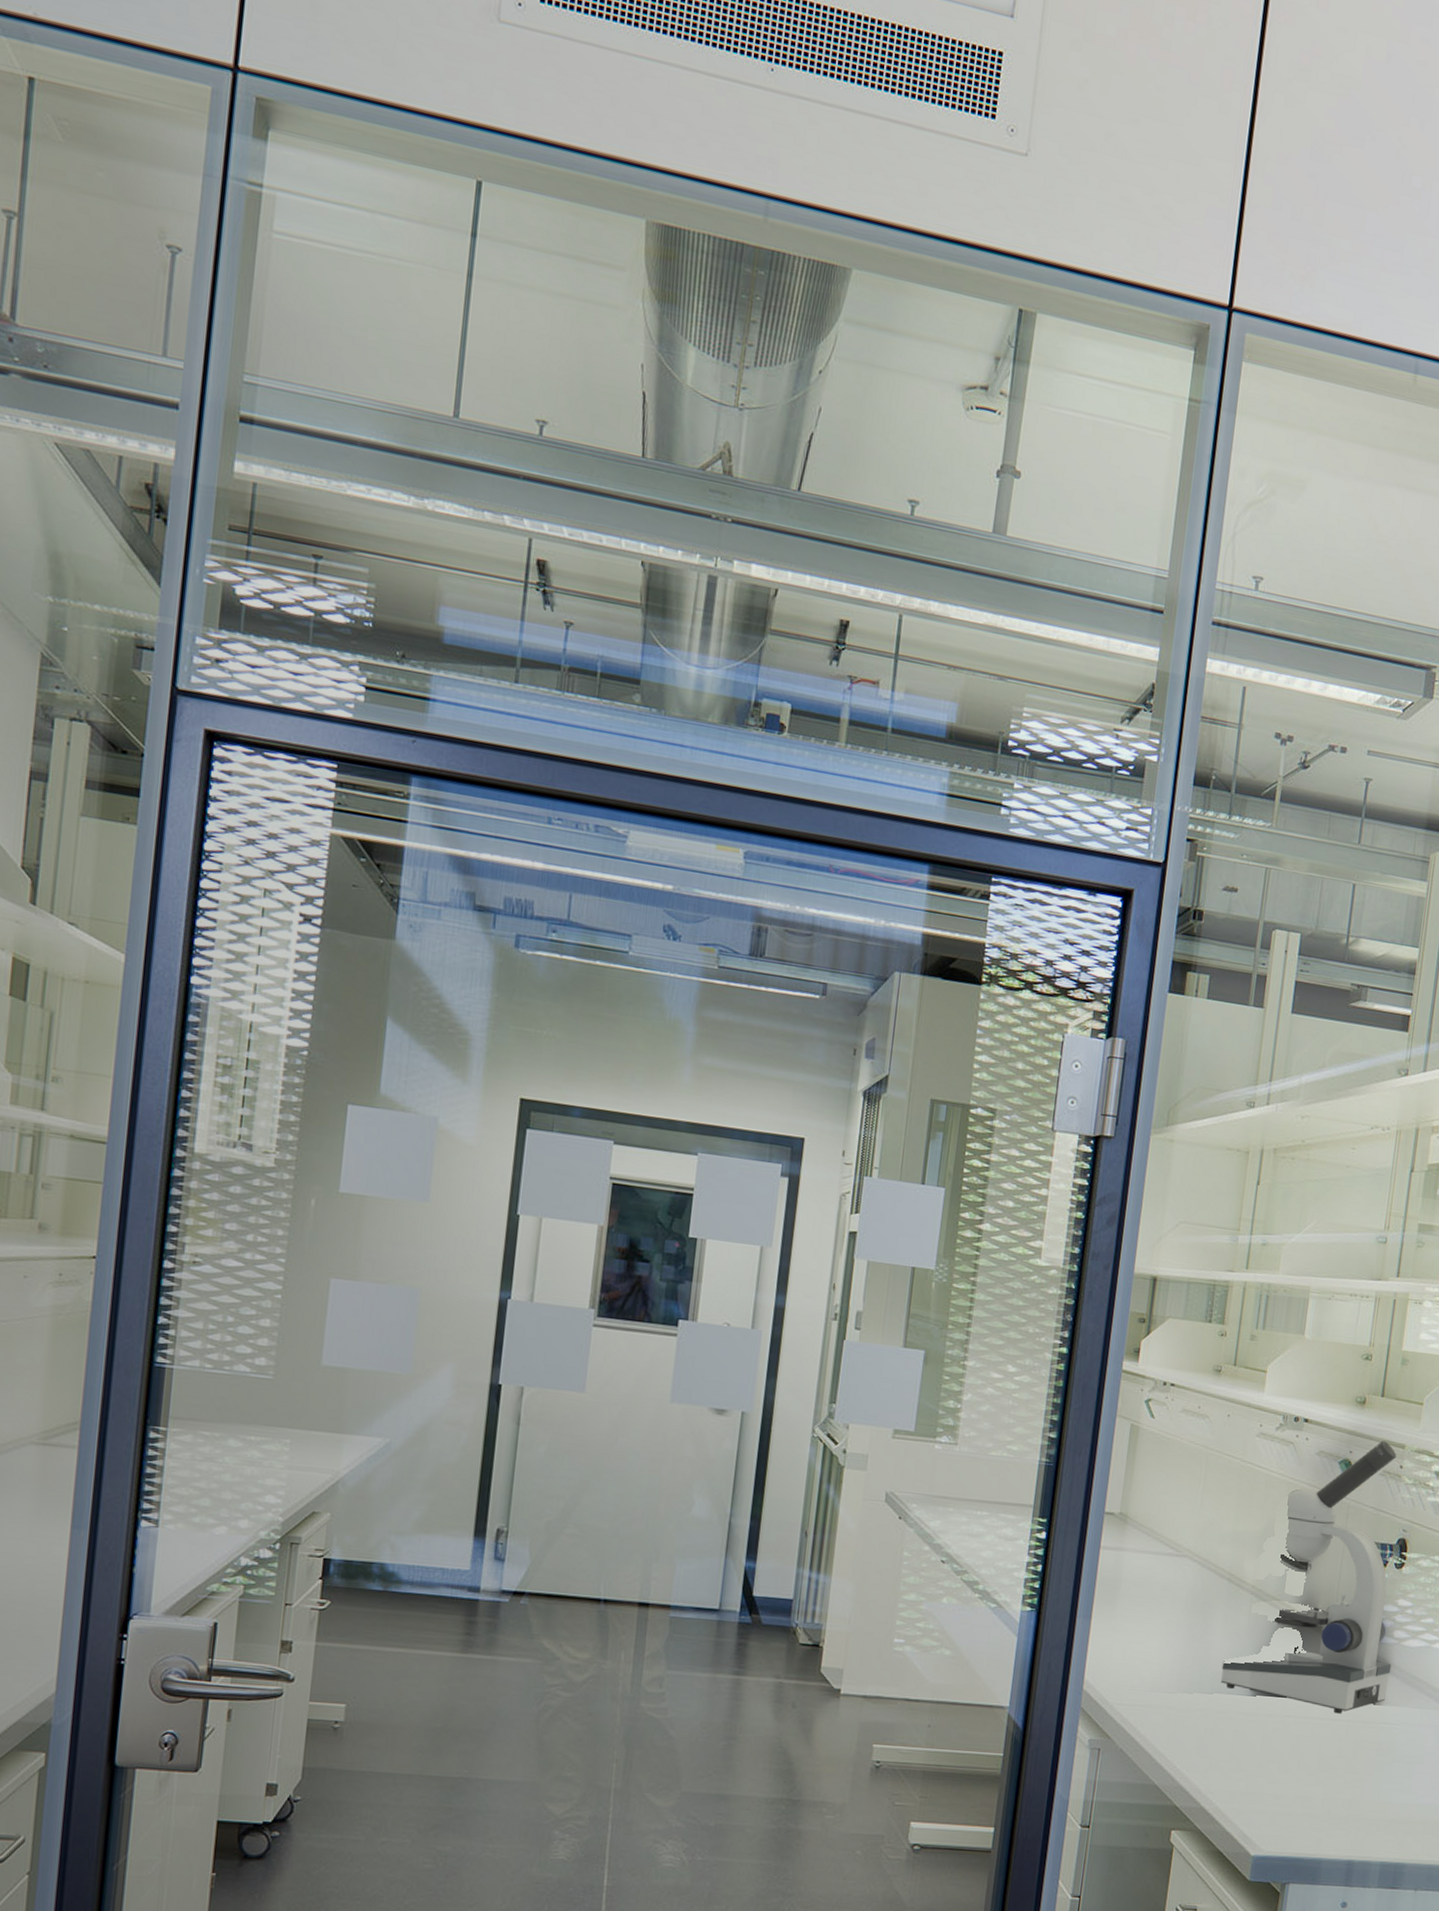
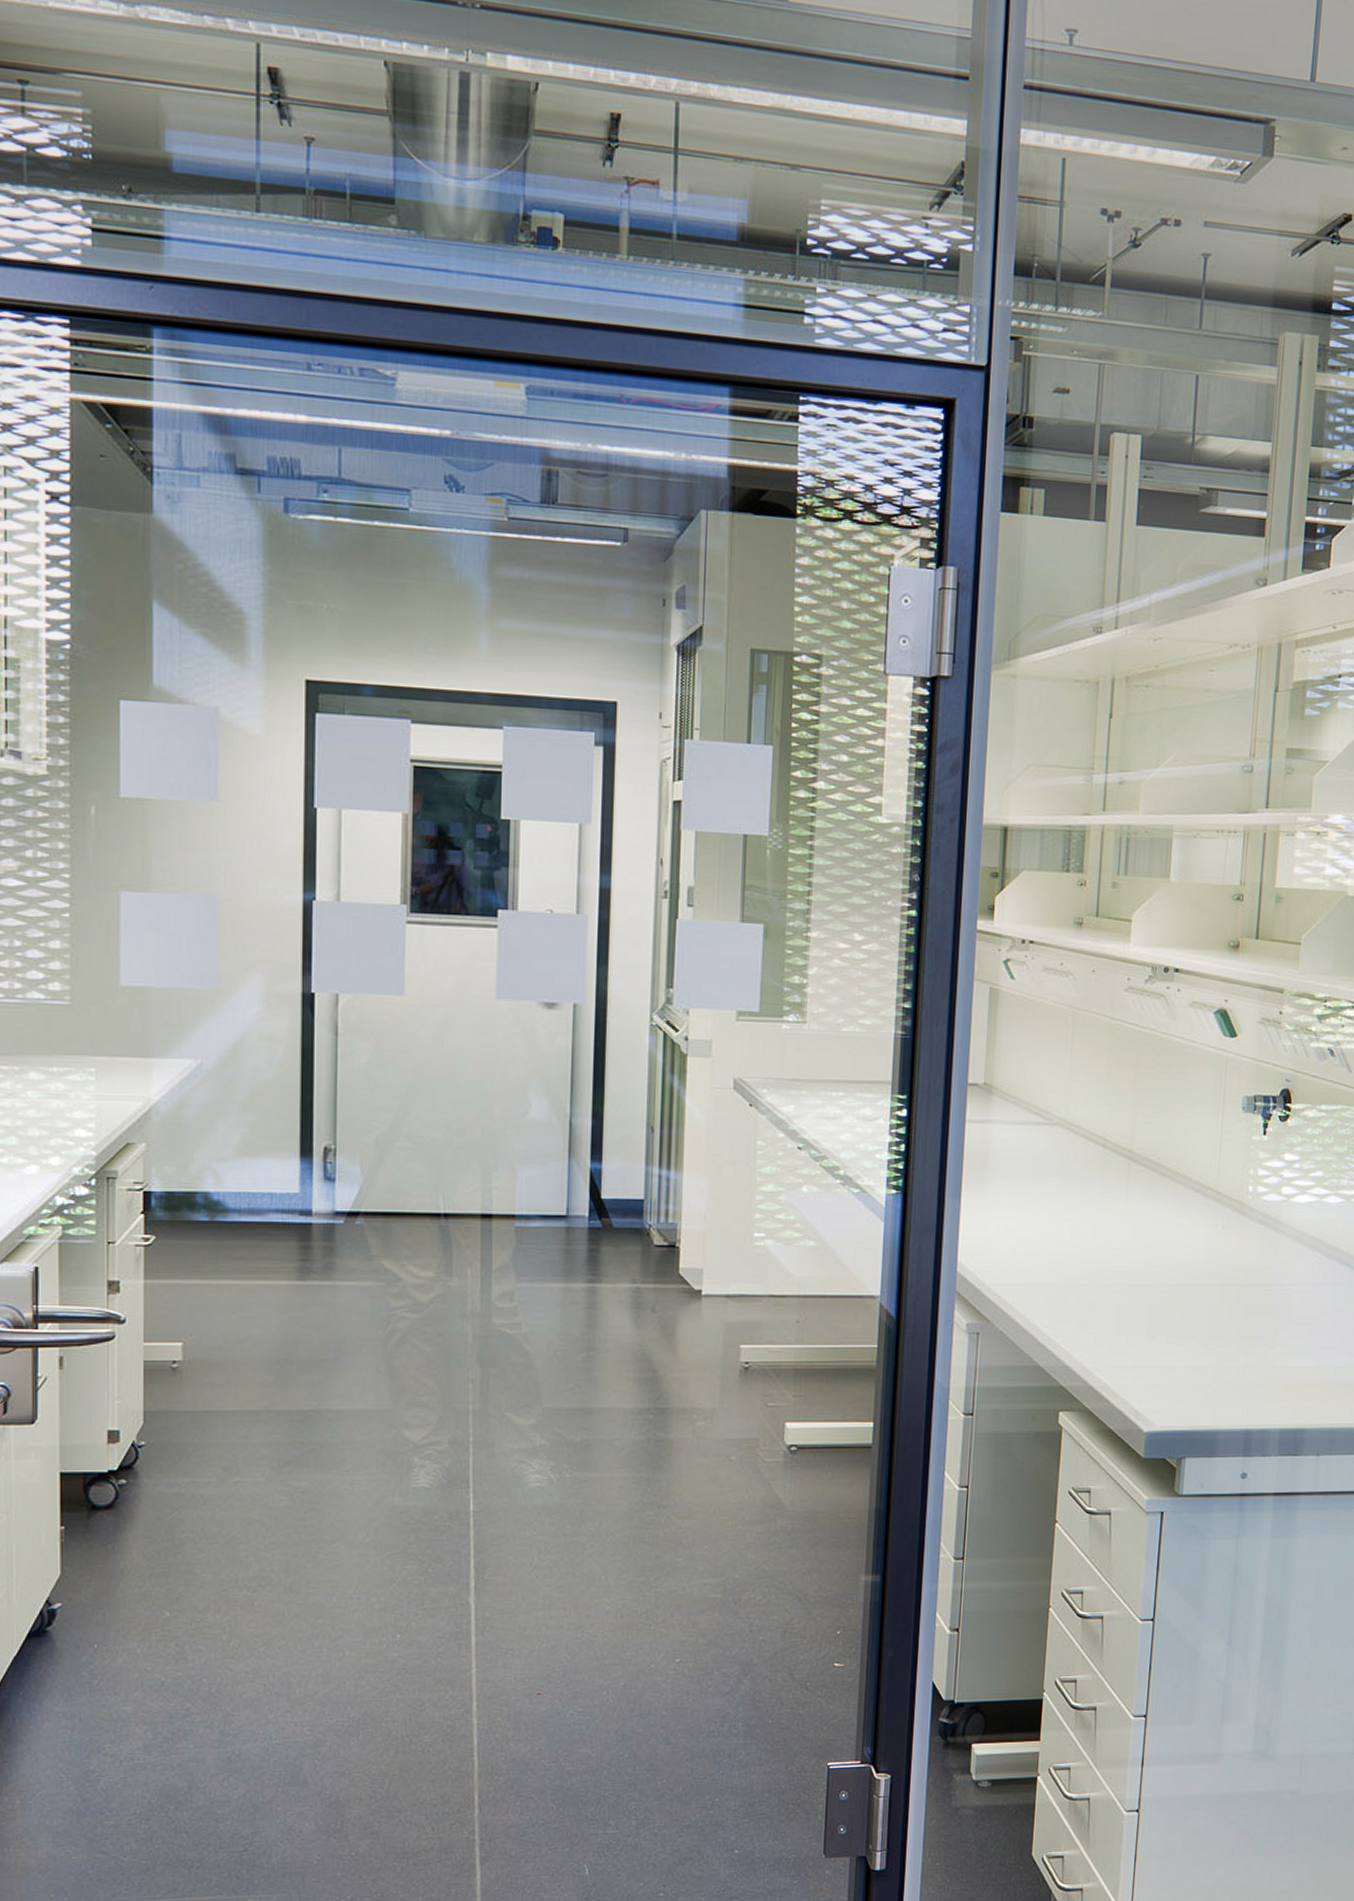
microscope: present [1221,1440,1397,1714] -> none [1102,986,1281,1278]

